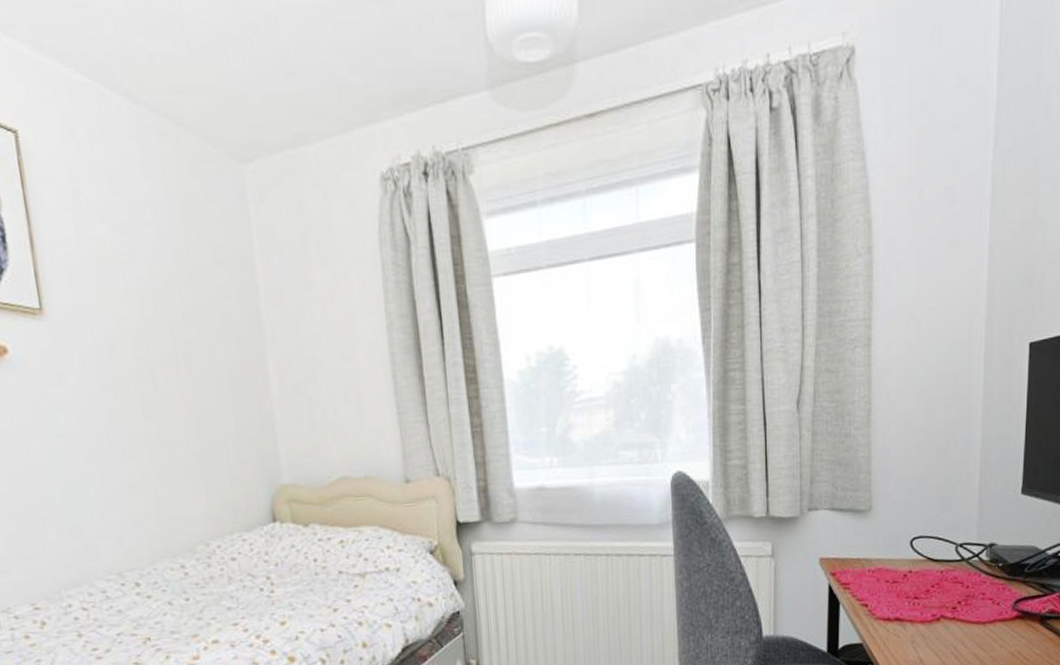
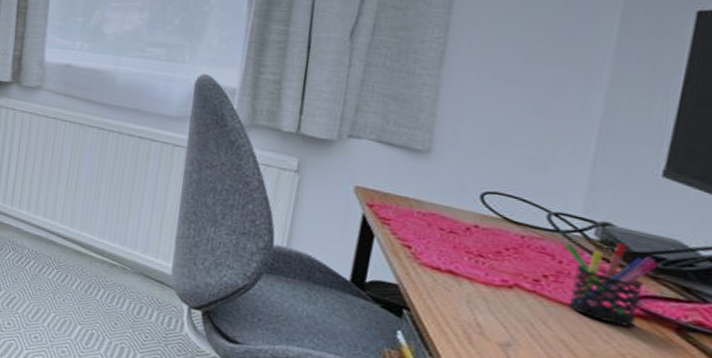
pen holder: none [968,558,1026,629] -> present [564,242,660,327]

